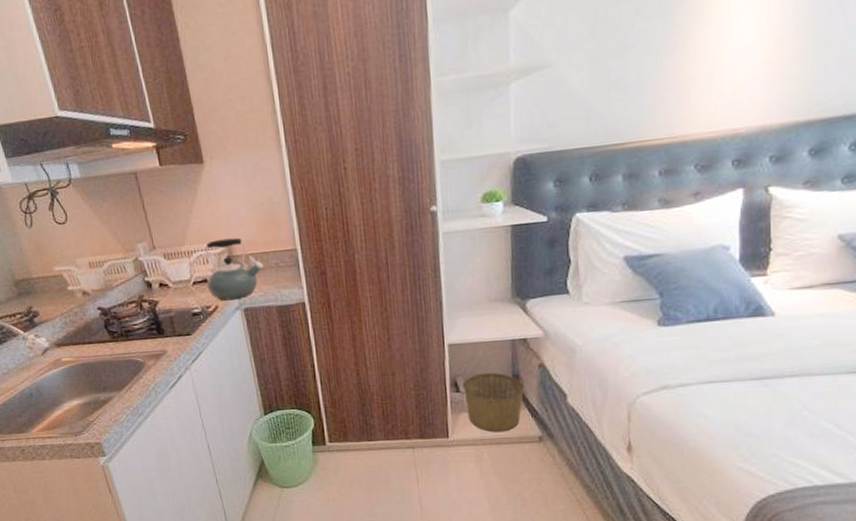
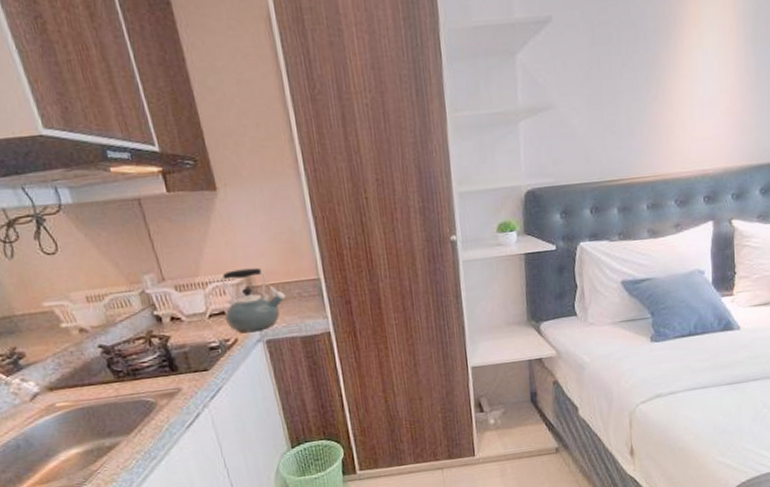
basket: present [462,372,524,432] -> none [485,391,541,448]

